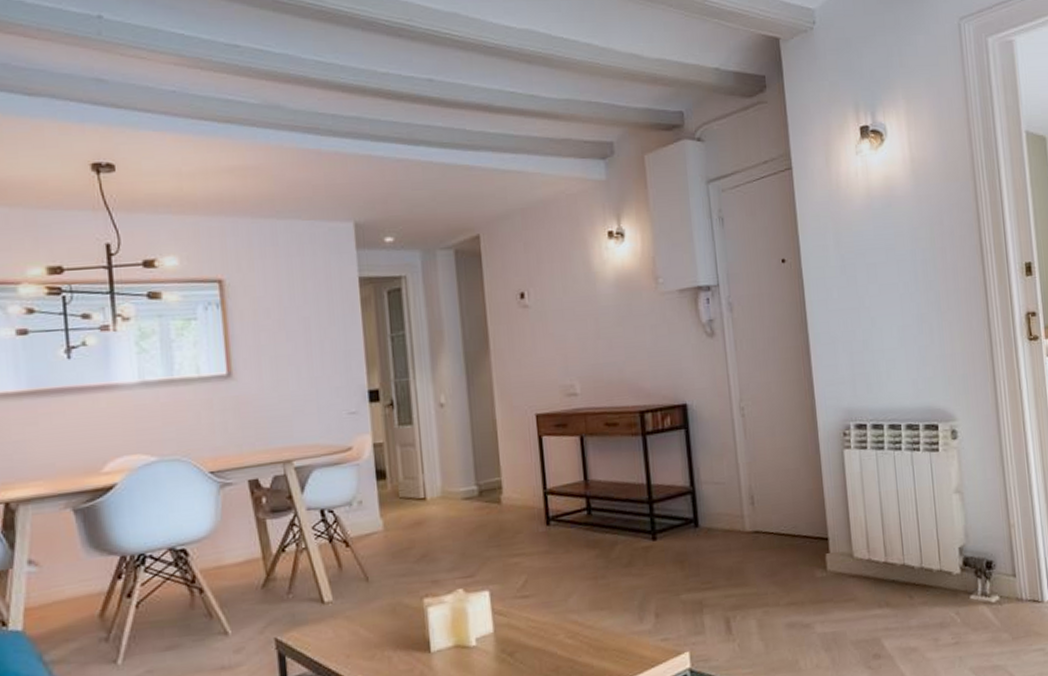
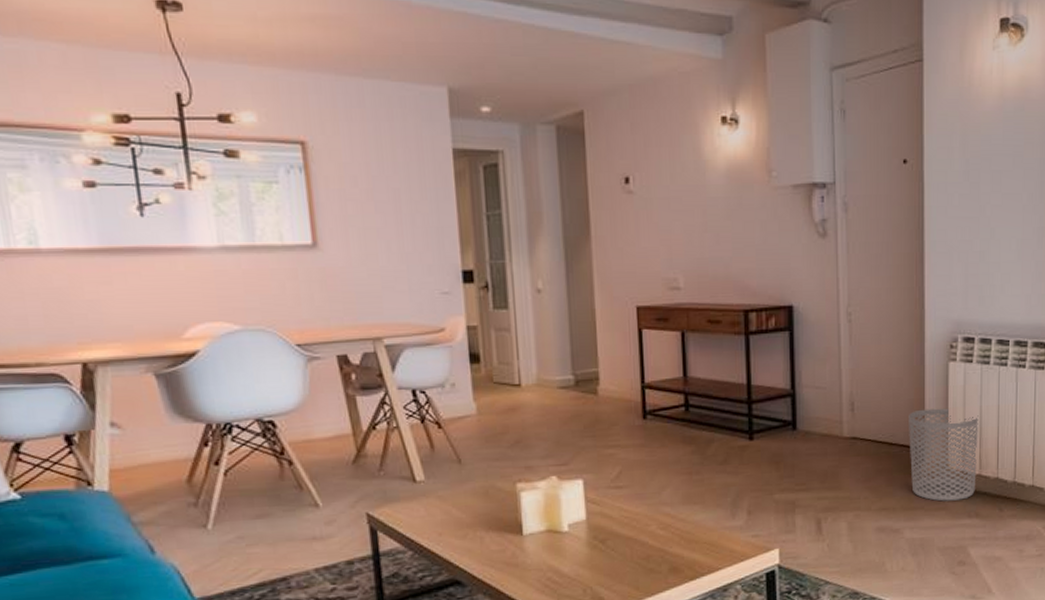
waste bin: none [809,496,883,592] -> present [909,408,979,502]

